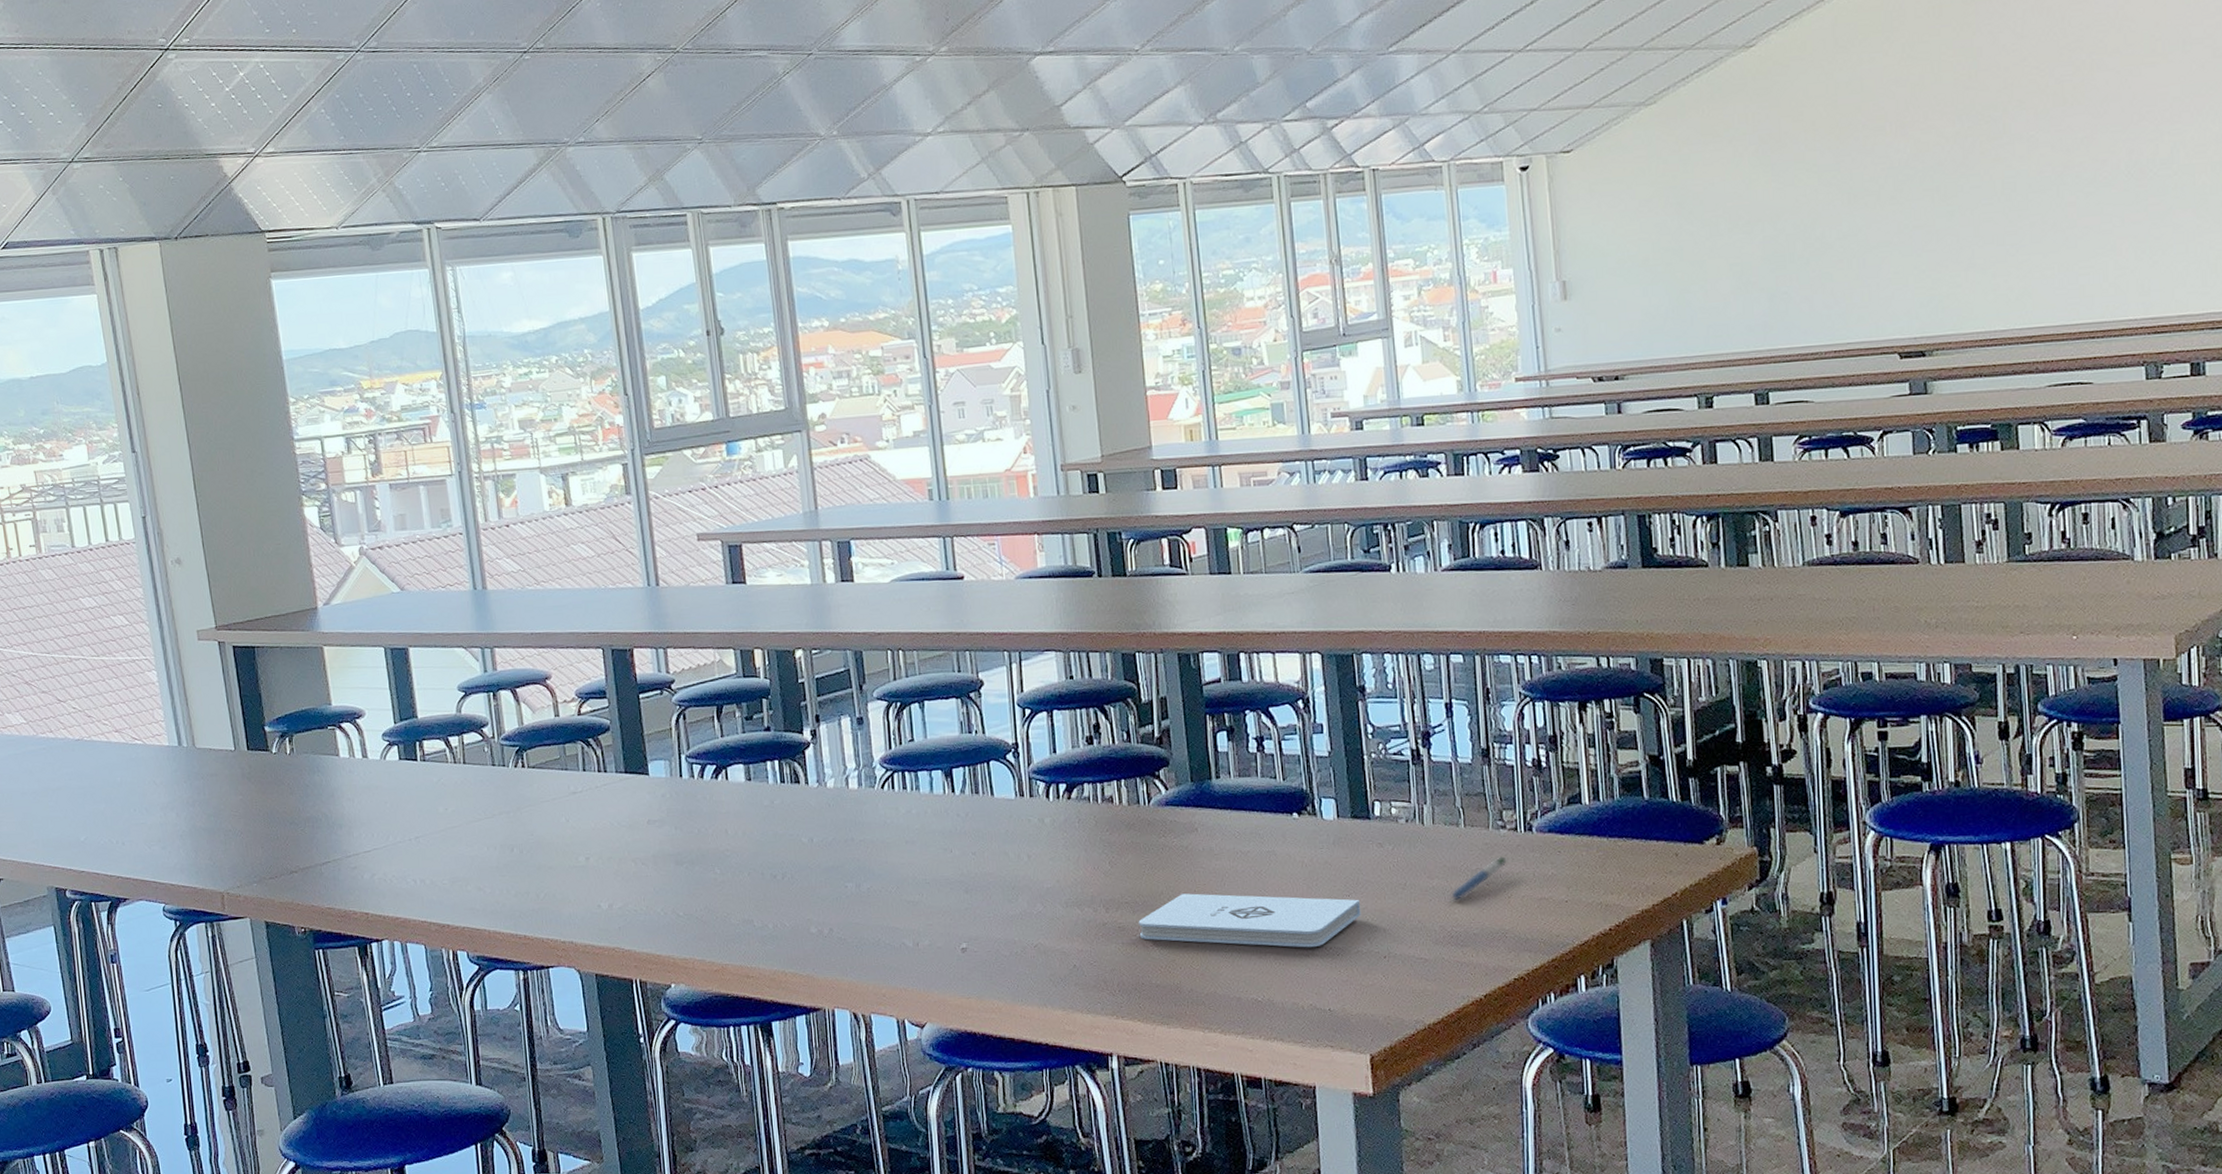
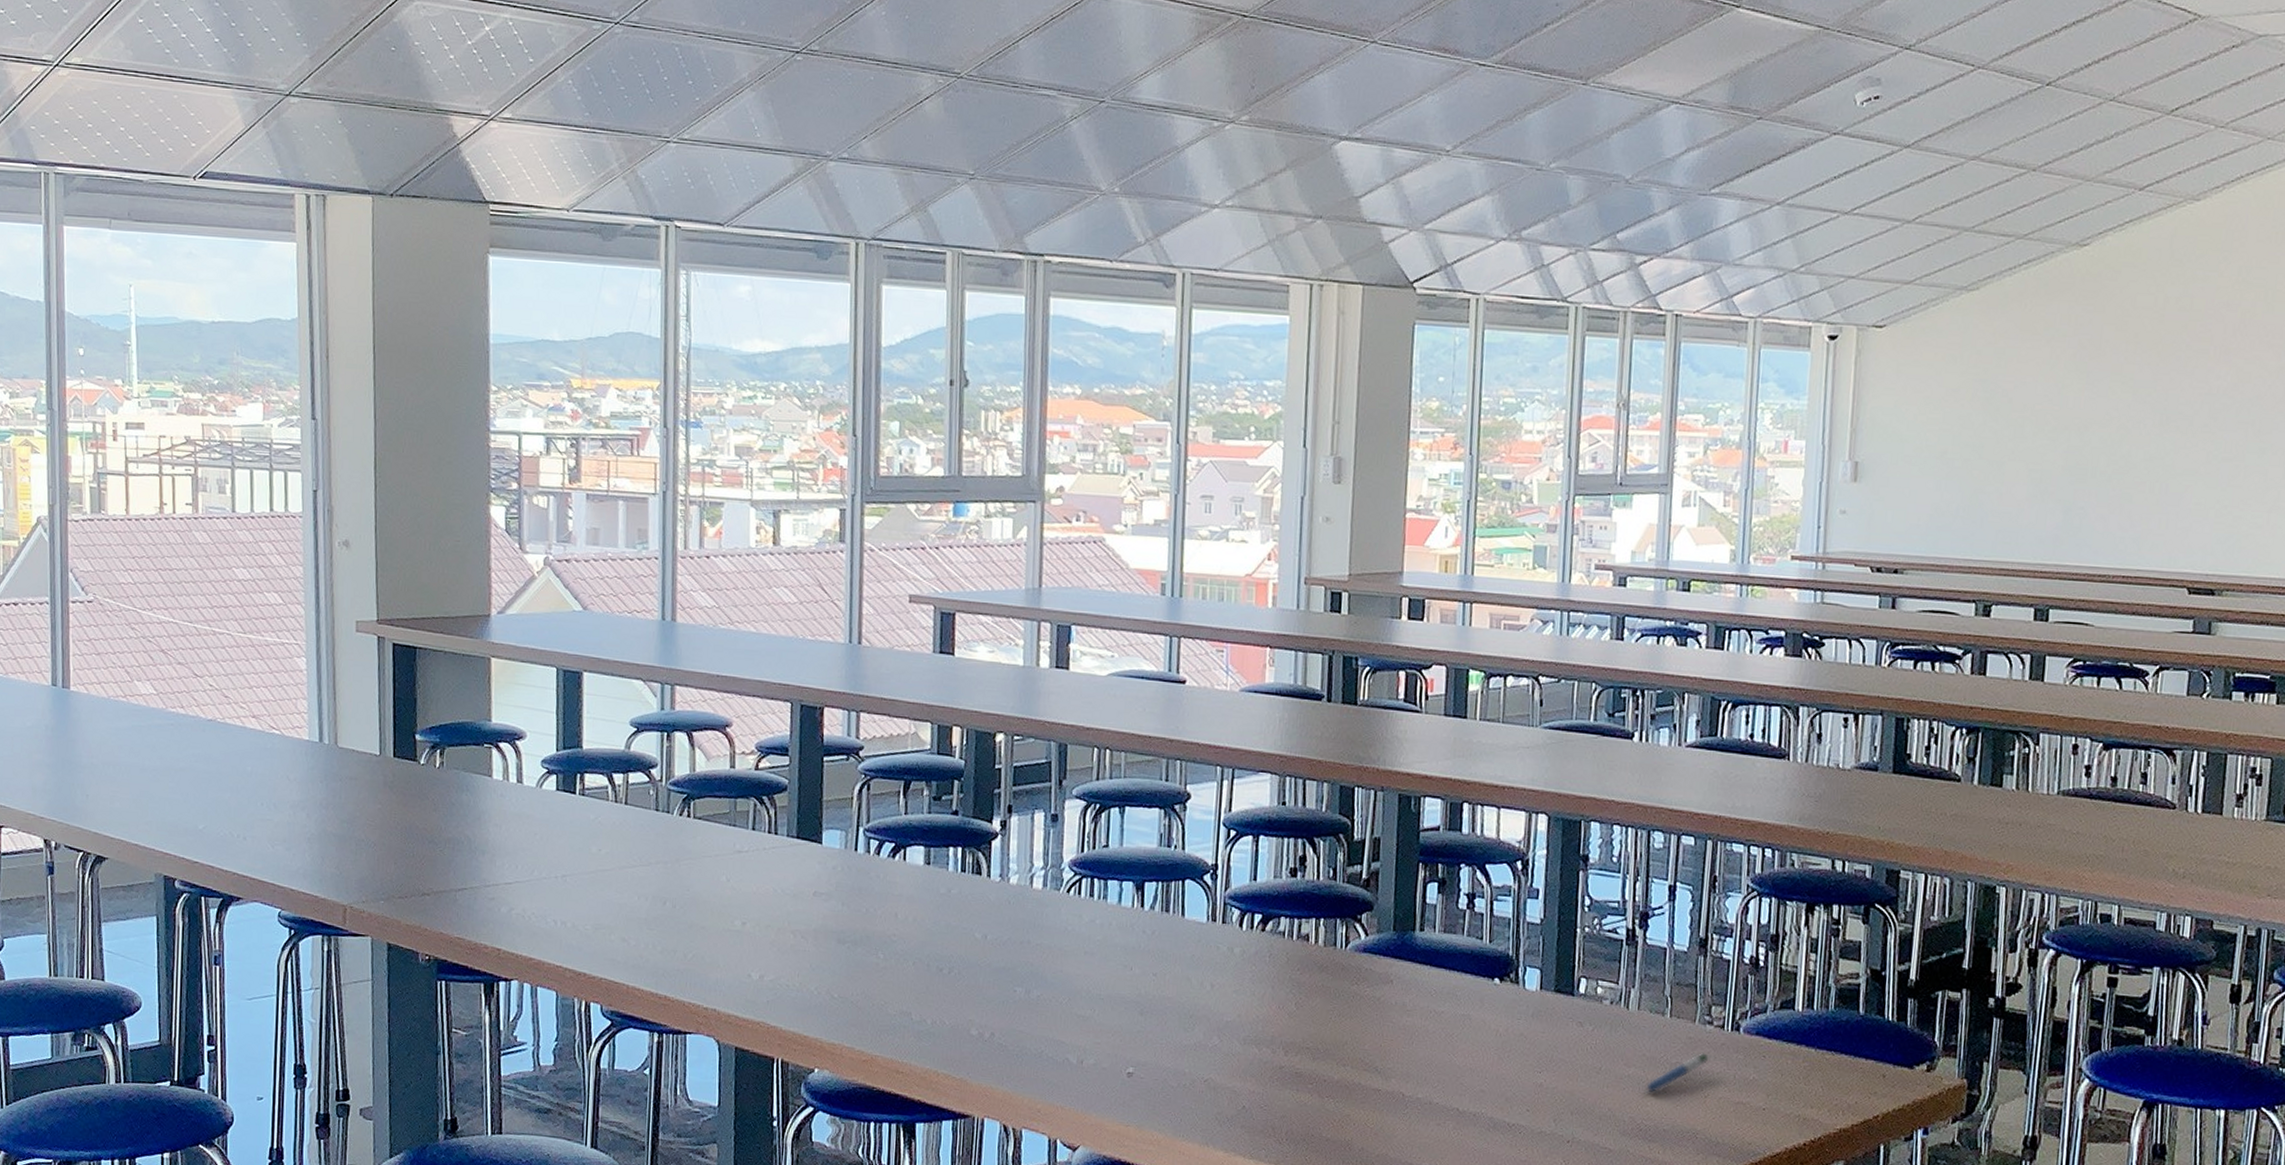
notepad: present [1138,893,1361,948] -> none [1316,1046,1551,1122]

